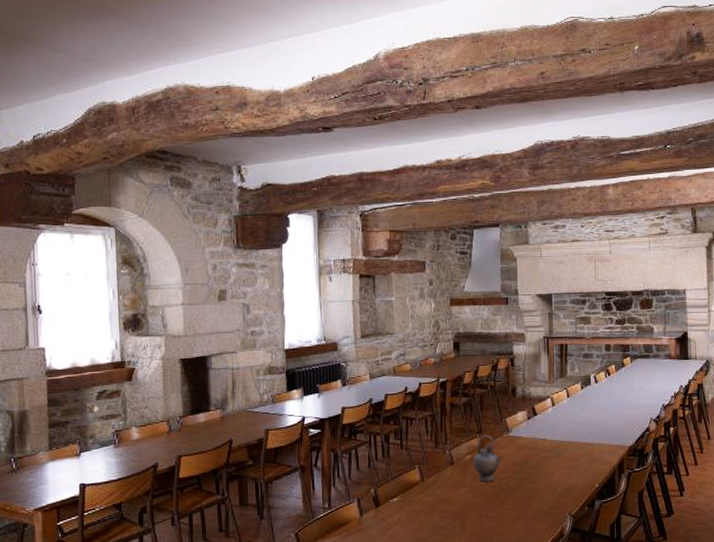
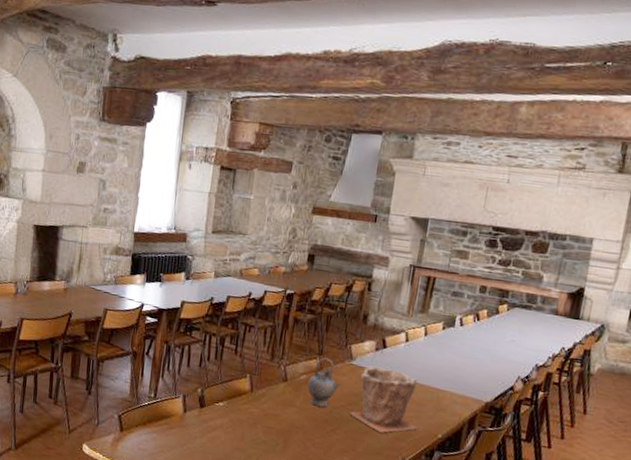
plant pot: none [515,434,577,494] -> present [349,365,418,433]

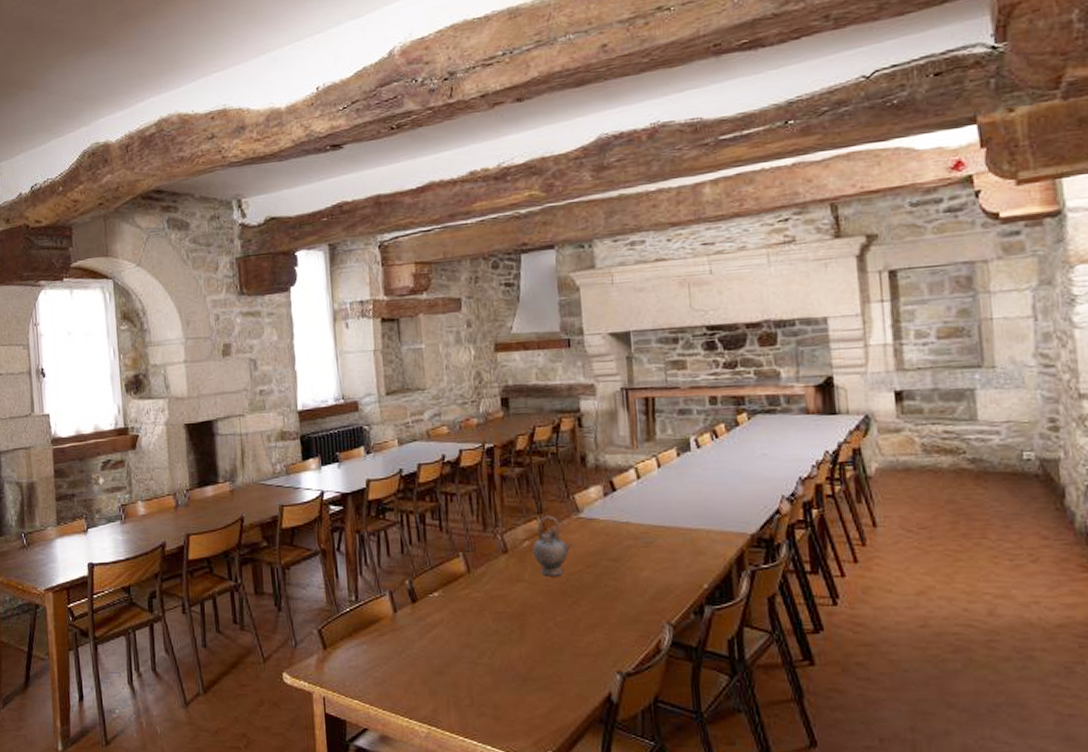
plant pot: present [349,365,418,433] -> none [590,515,676,595]

